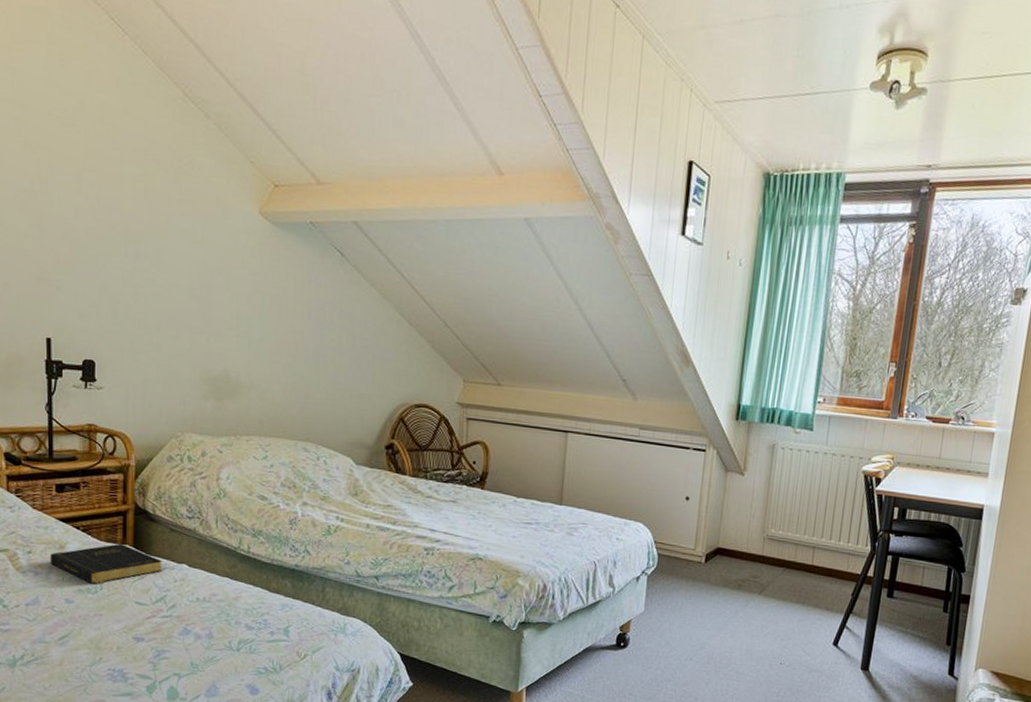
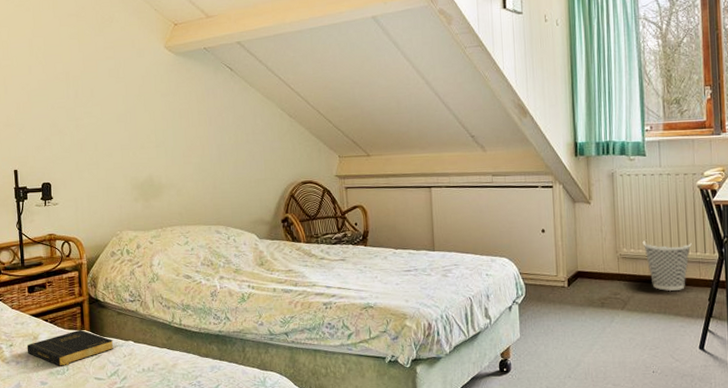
wastebasket: none [793,523,845,582] -> present [642,240,692,292]

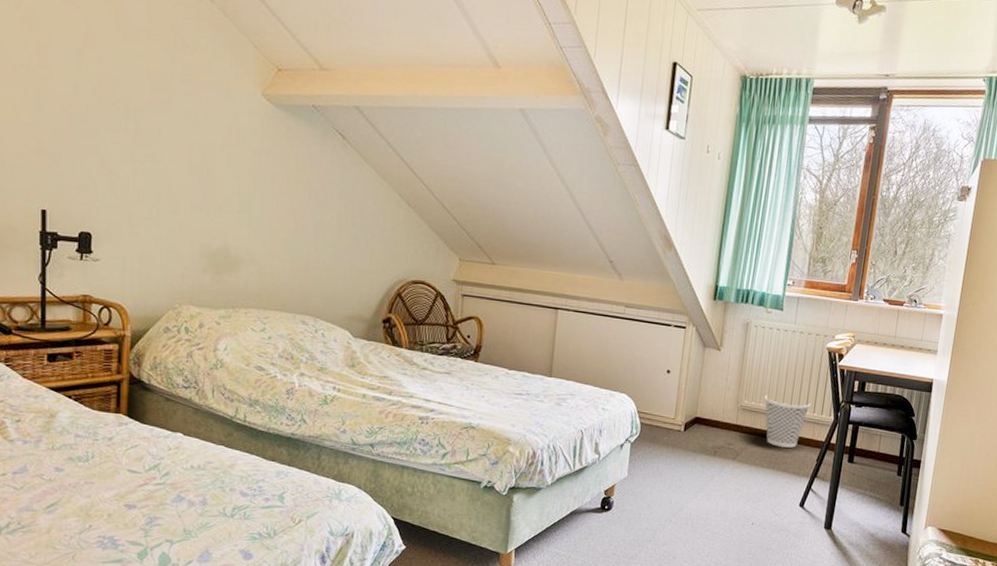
book: present [27,329,114,366] -> none [39,412,157,452]

